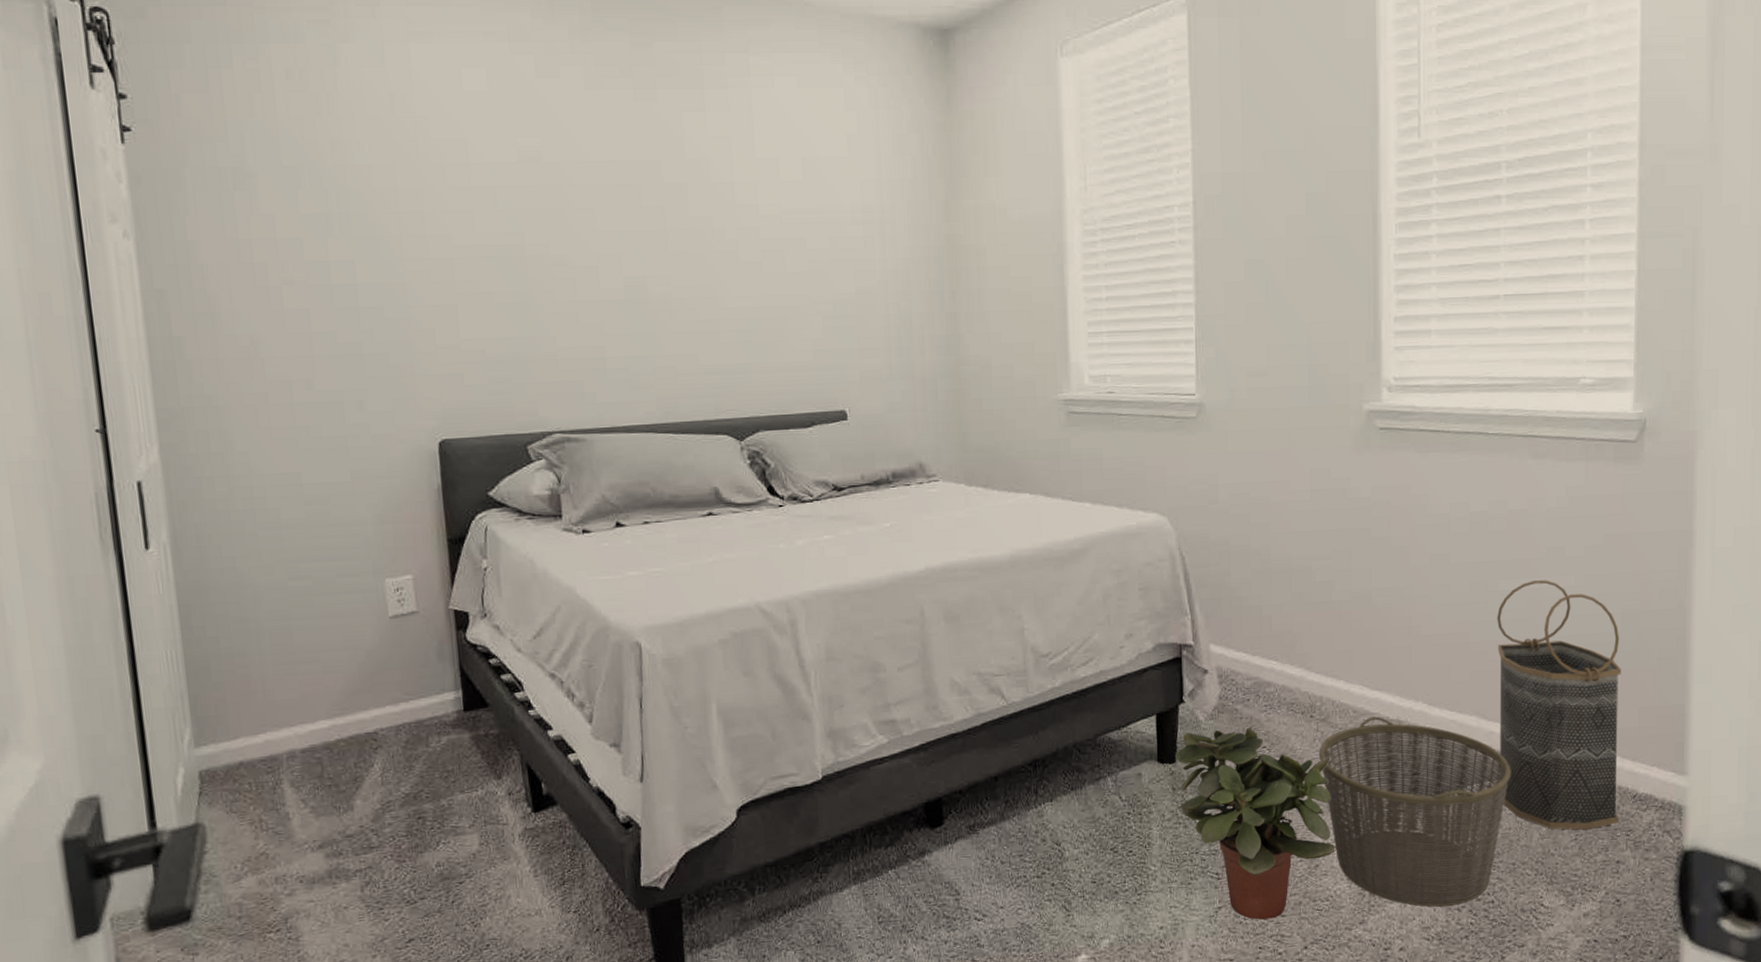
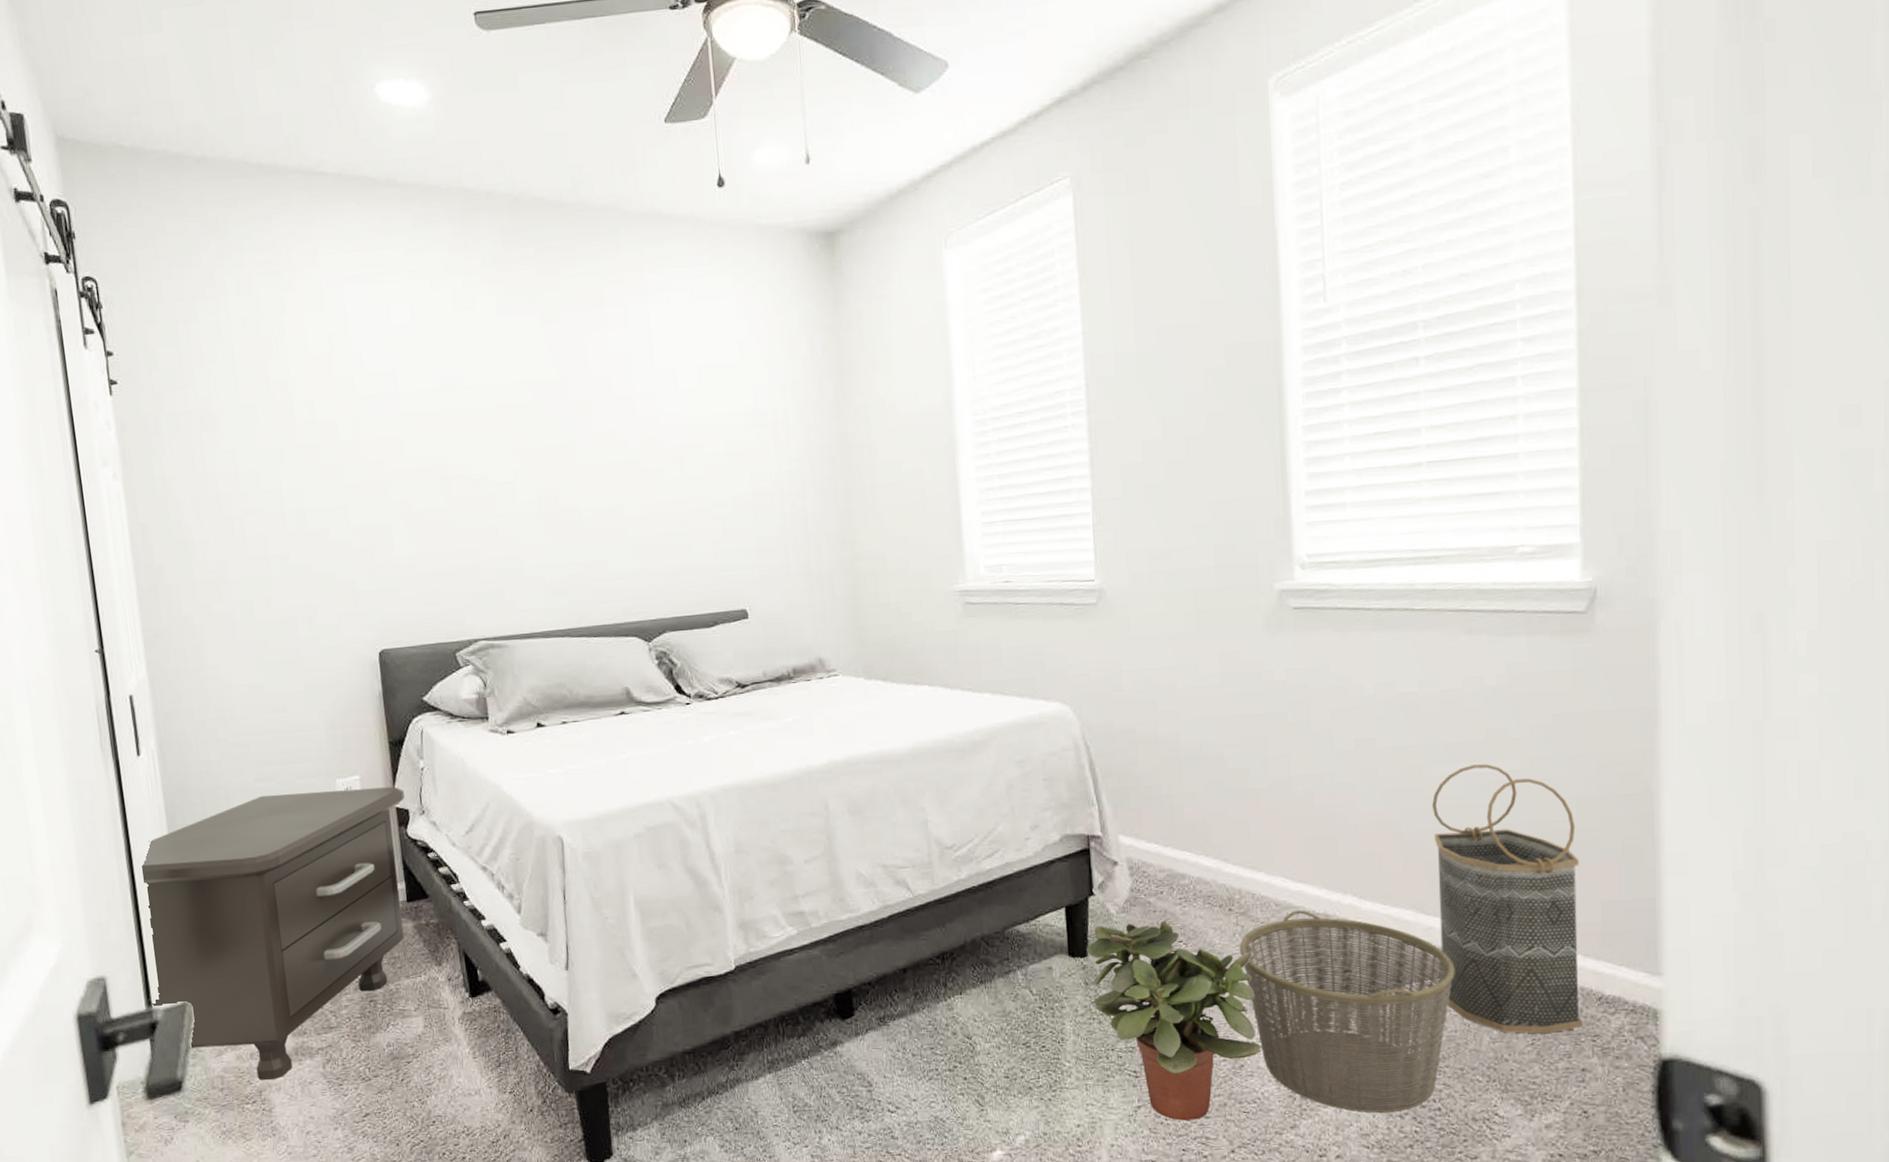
nightstand: none [148,587,464,906] -> present [142,787,405,1080]

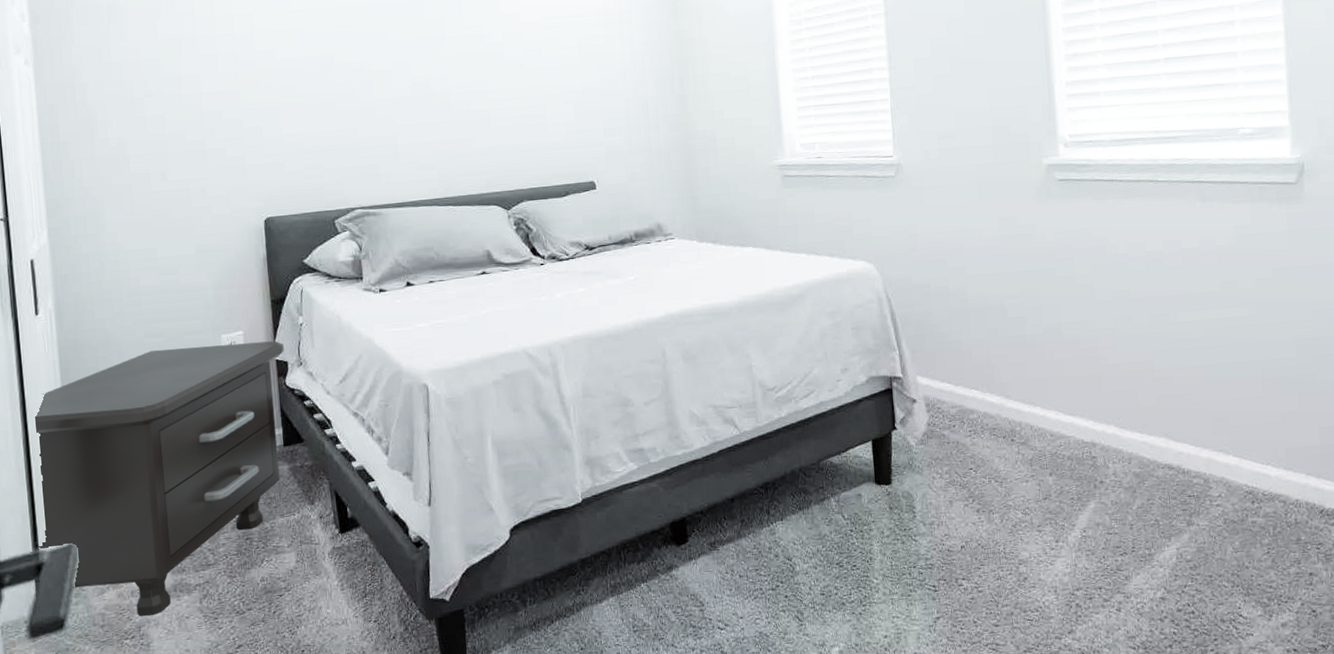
potted plant: present [1087,920,1262,1121] -> none [891,450,1042,629]
basket: present [1239,910,1455,1113] -> none [1020,439,1202,617]
basket: present [1432,764,1583,1034] -> none [1178,311,1309,544]

